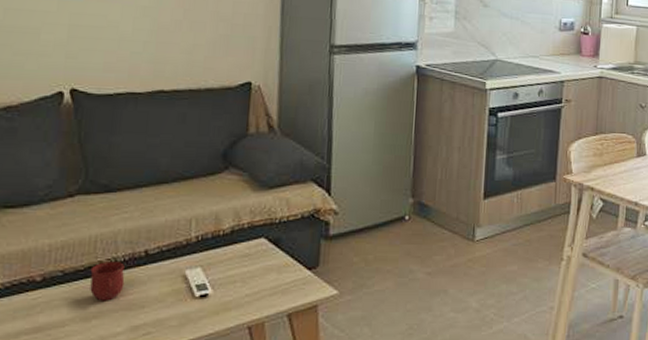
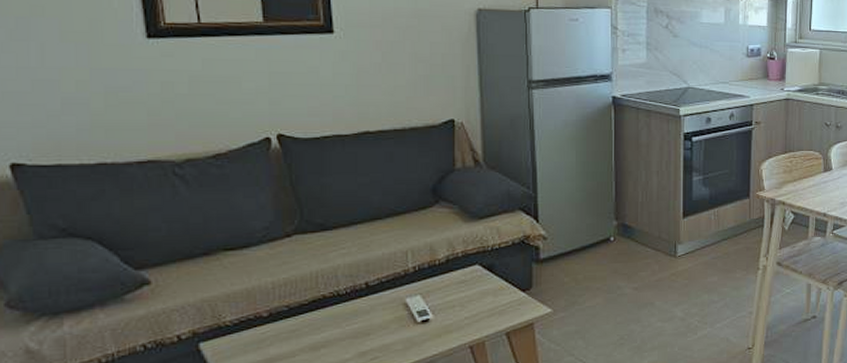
mug: present [90,262,125,301] -> none [314,294,349,332]

